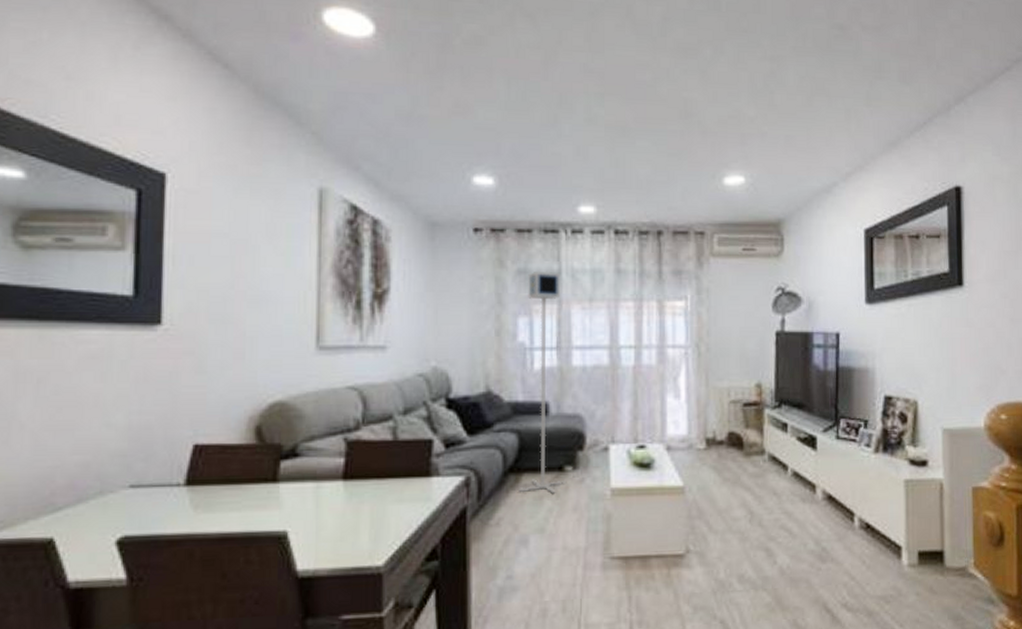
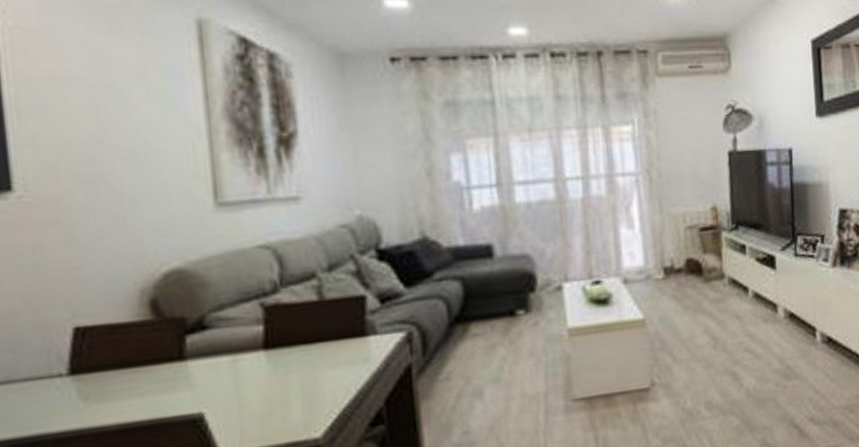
floor lamp: present [518,271,567,494] -> none [458,101,520,343]

